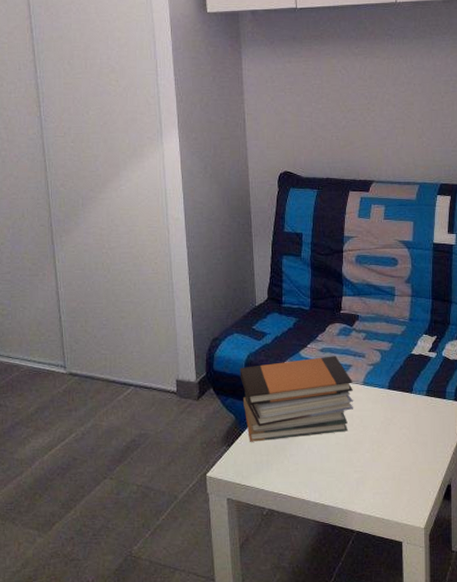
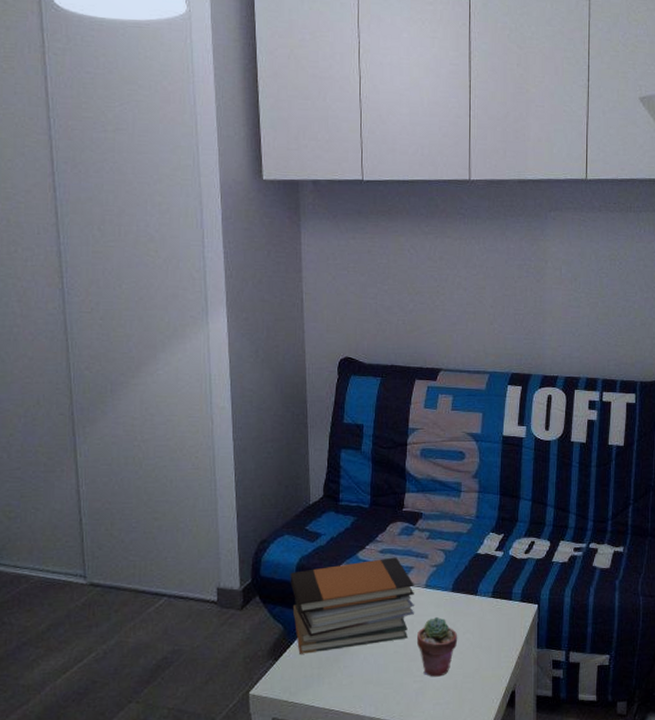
potted succulent: none [357,412,395,468] -> present [417,616,458,677]

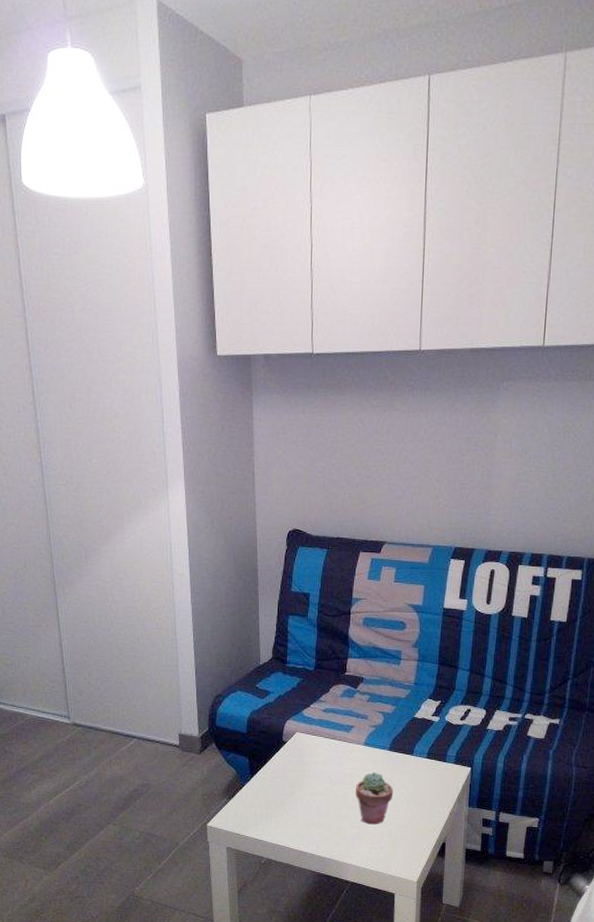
book stack: present [290,557,414,654] -> none [242,716,354,796]

